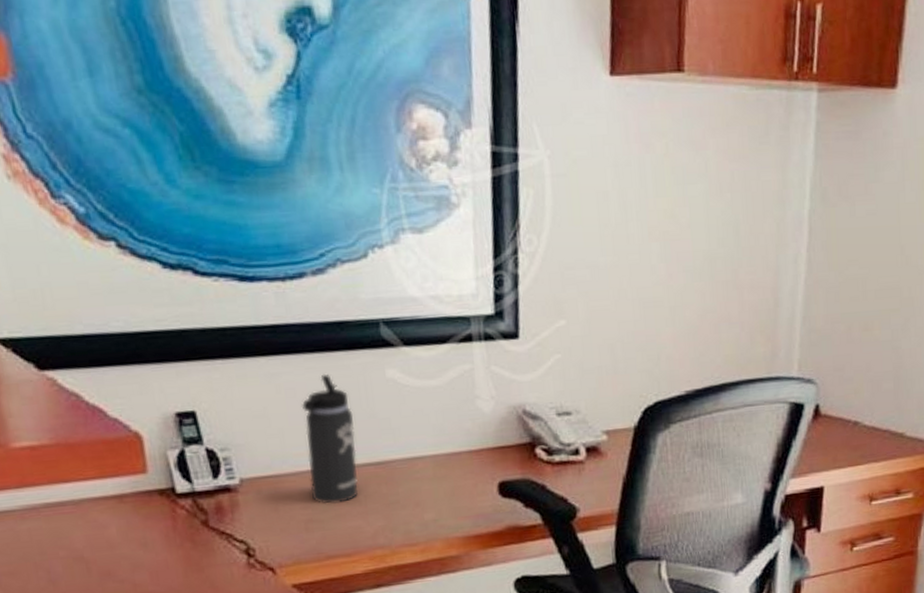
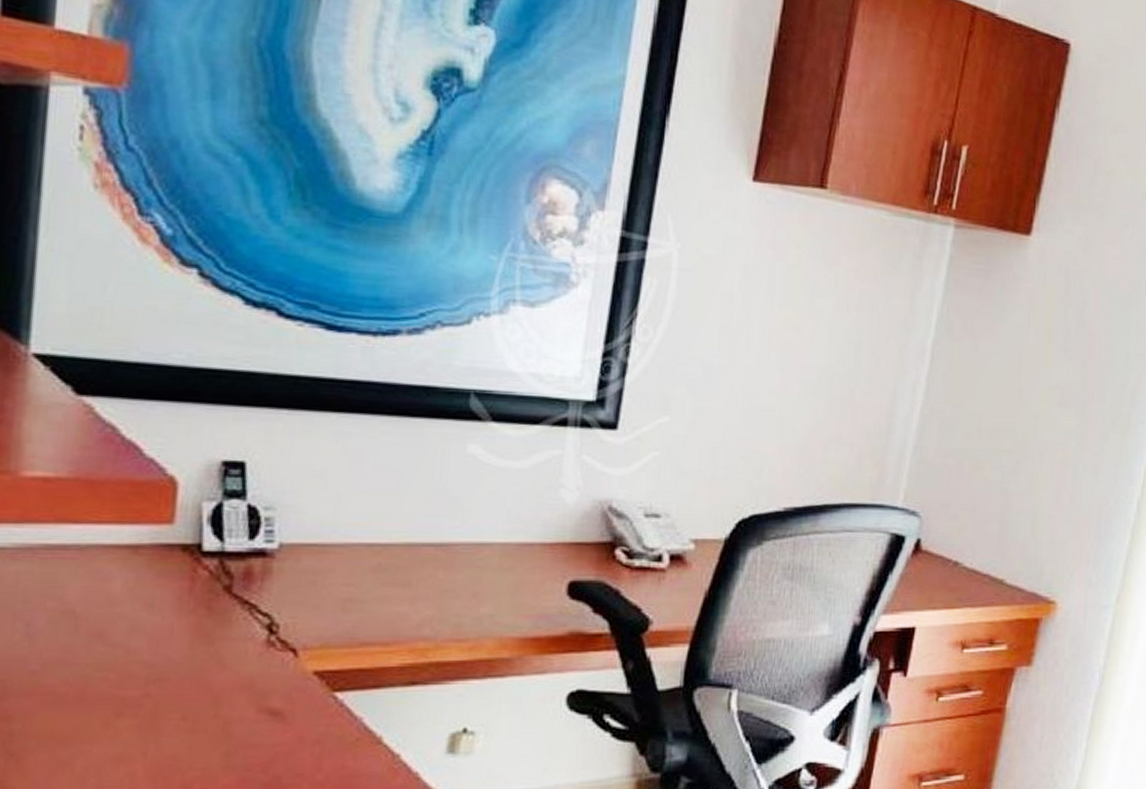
thermos bottle: present [301,373,358,505] -> none [357,440,423,584]

